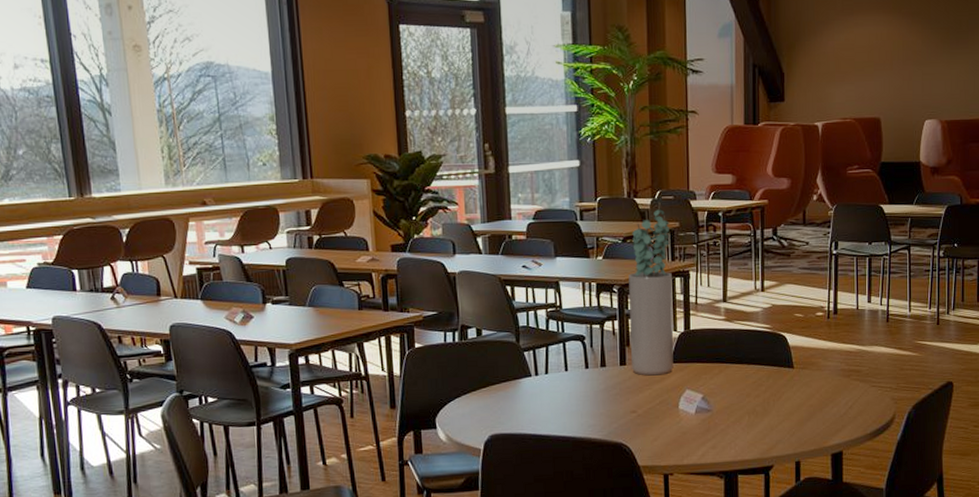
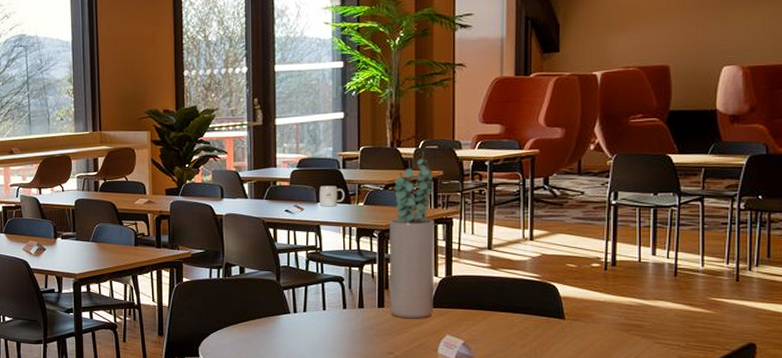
mug: none [557,239,584,262] -> present [319,186,345,207]

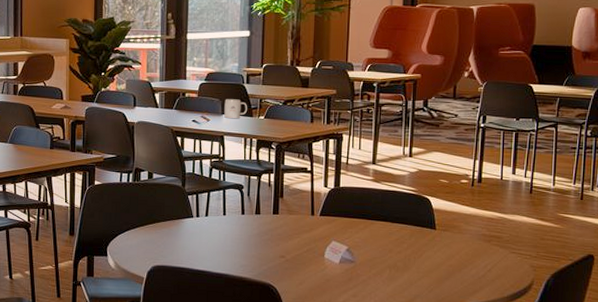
vase: present [389,150,435,319] -> none [283,70,328,226]

